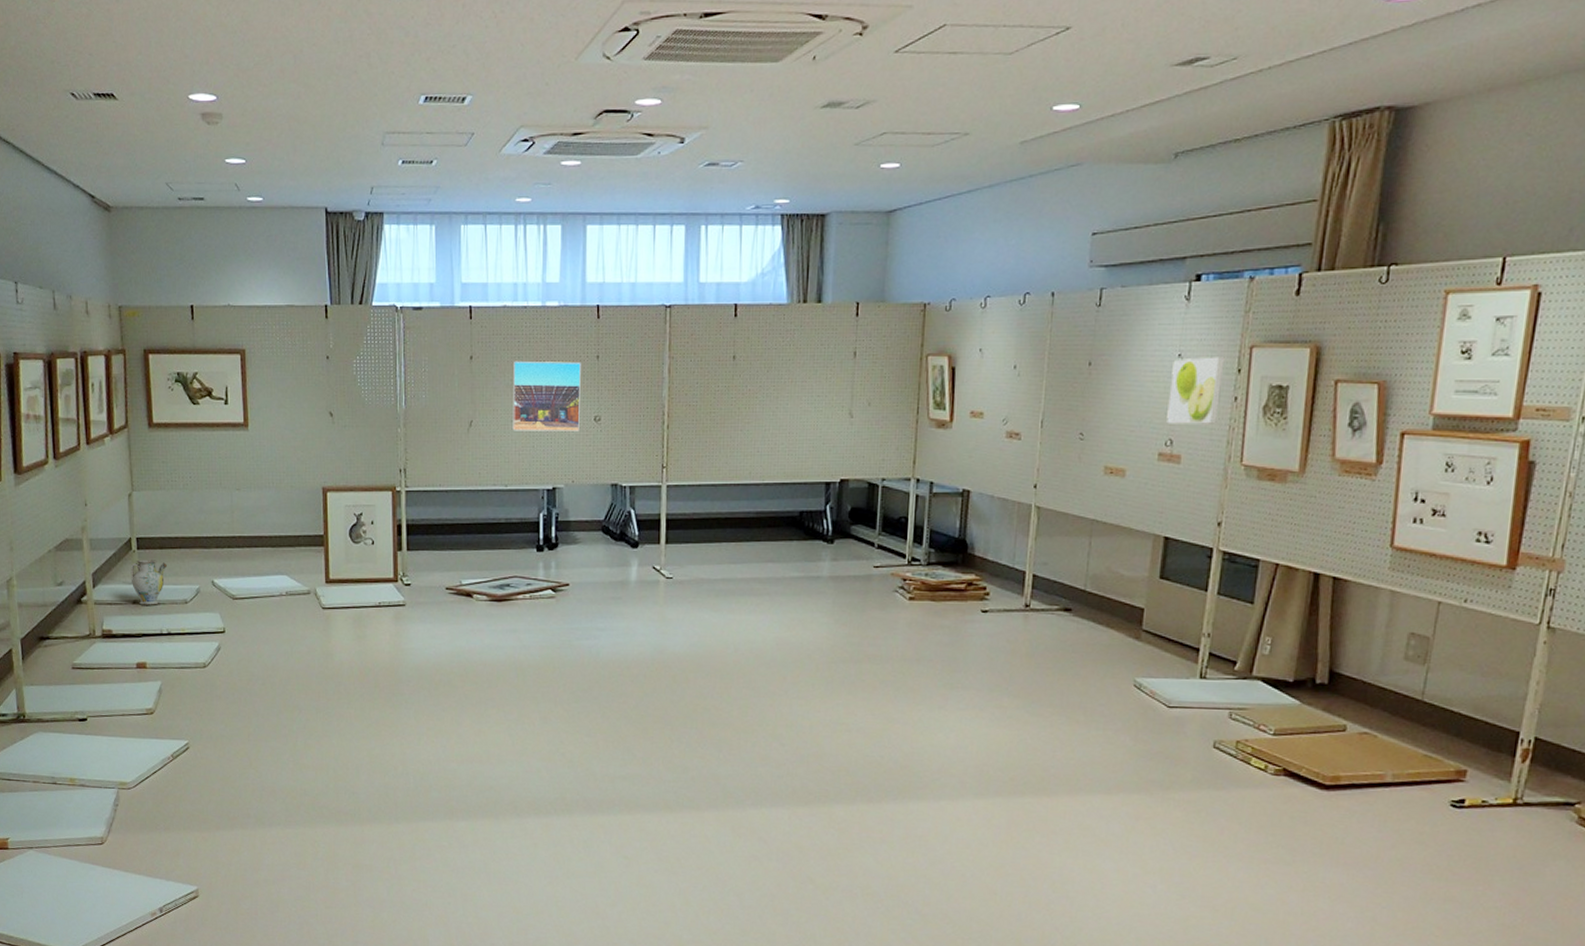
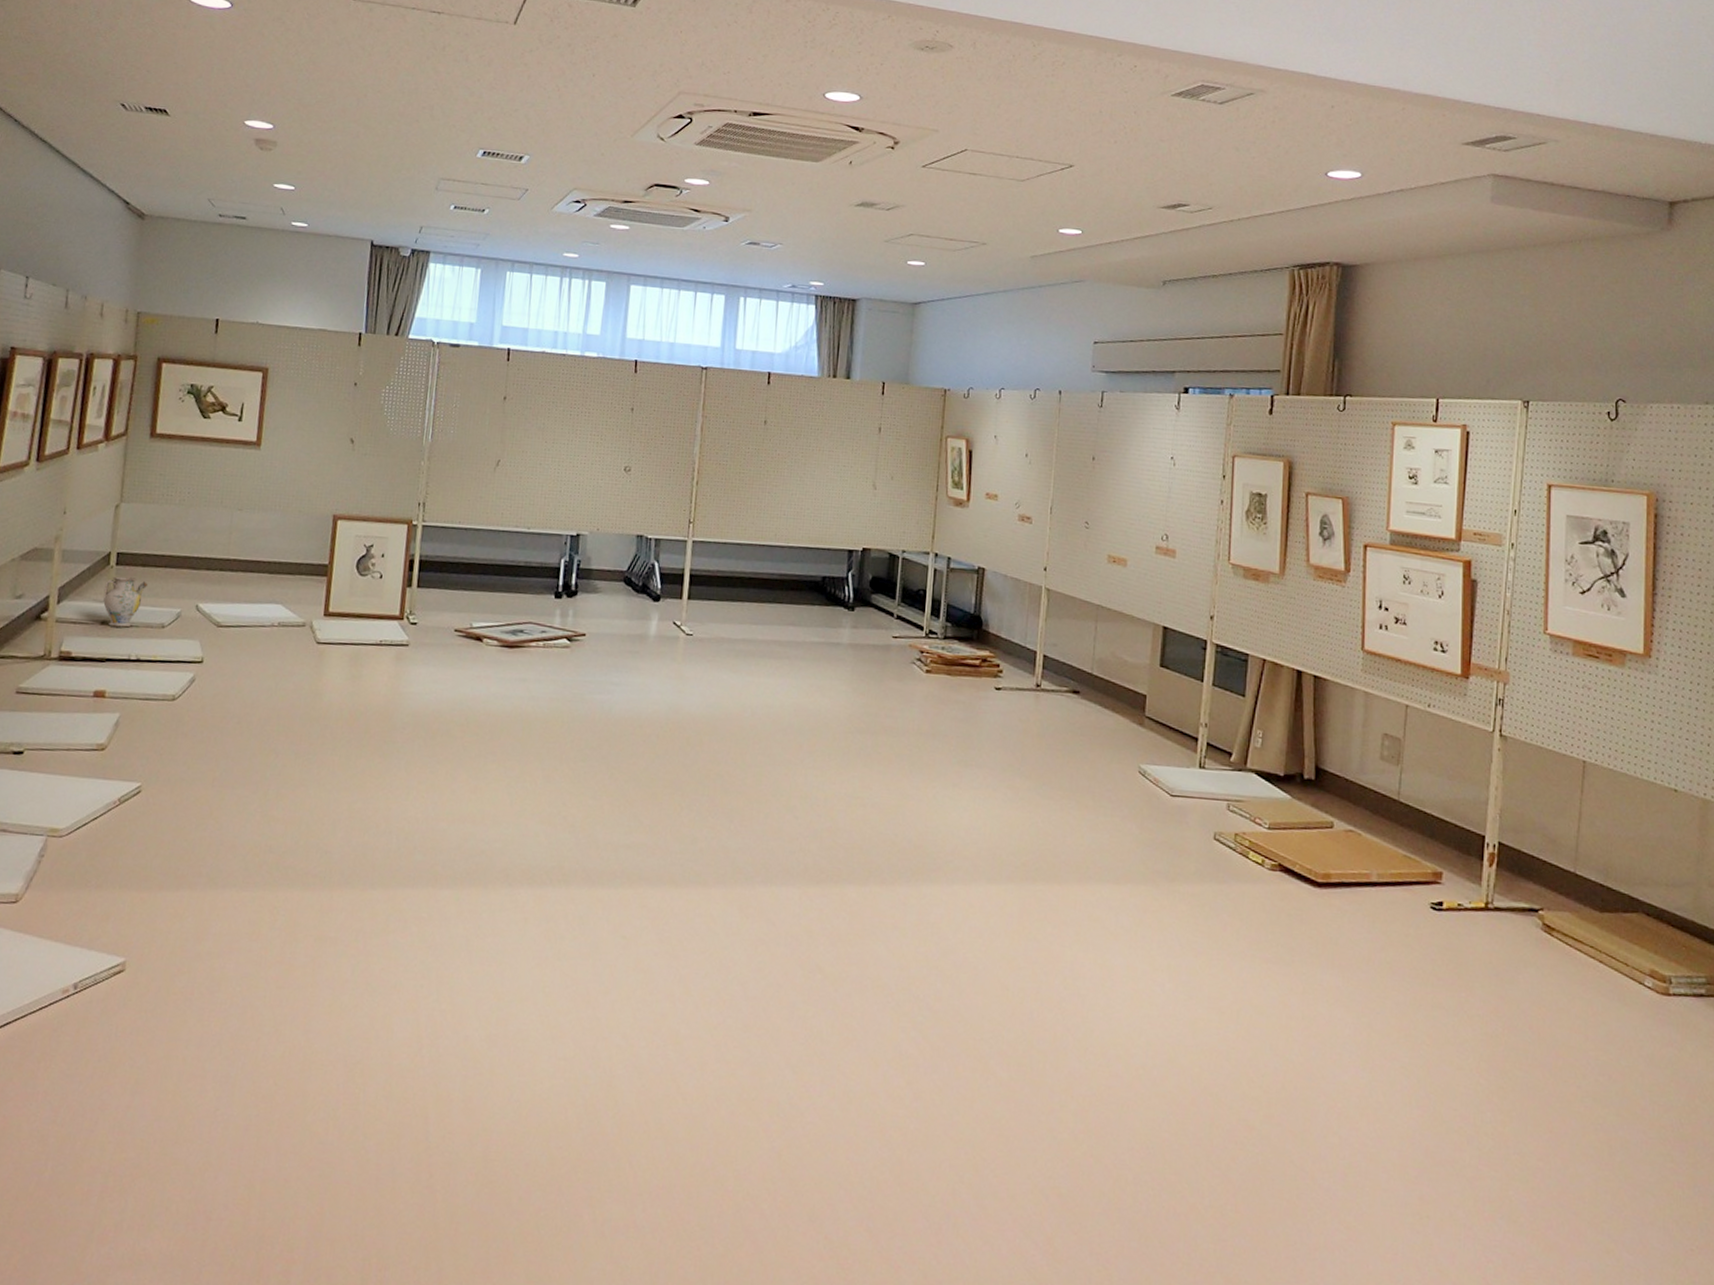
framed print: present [512,360,581,431] -> none [540,405,615,480]
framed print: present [1166,357,1225,424] -> none [1162,461,1211,524]

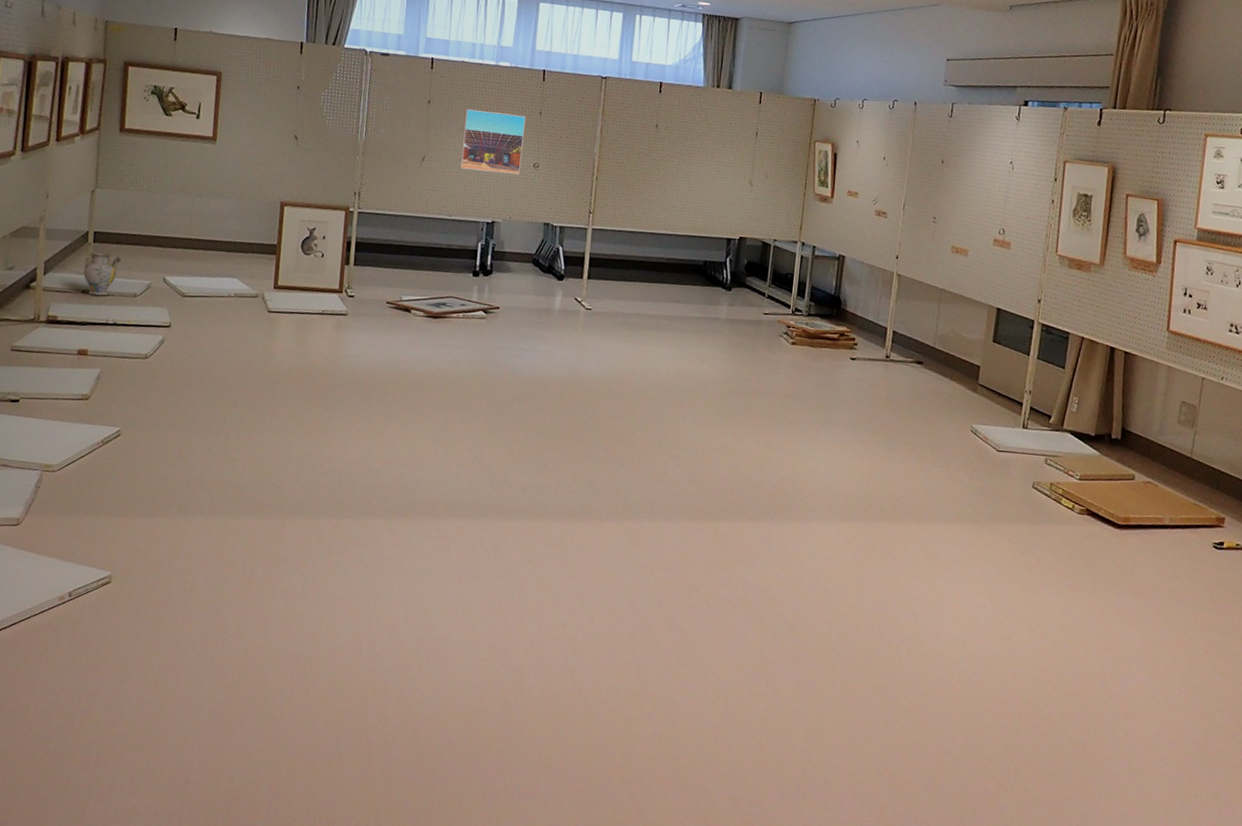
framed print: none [540,405,615,480] -> present [460,108,526,175]

